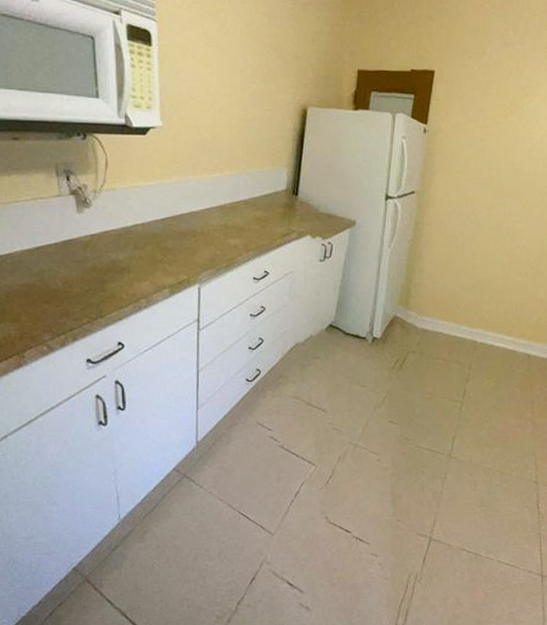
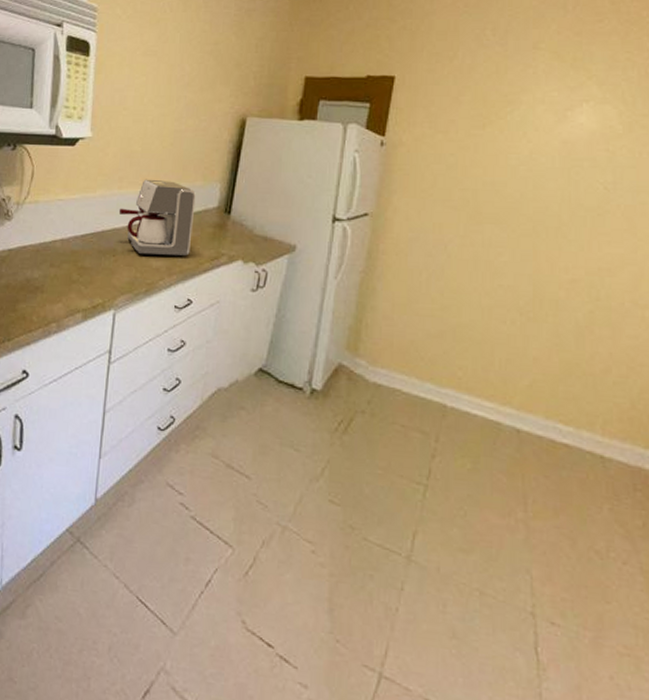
coffee maker: none [195,165,266,235] -> present [118,179,196,257]

